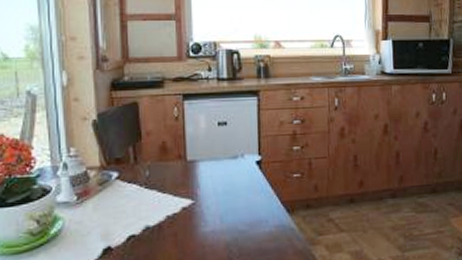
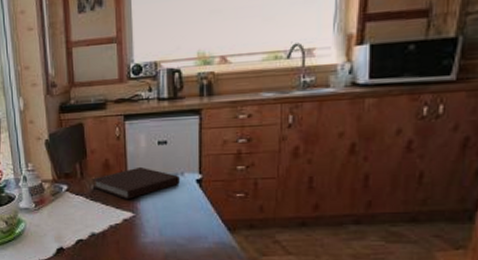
notebook: none [147,149,240,186] -> present [92,166,180,200]

